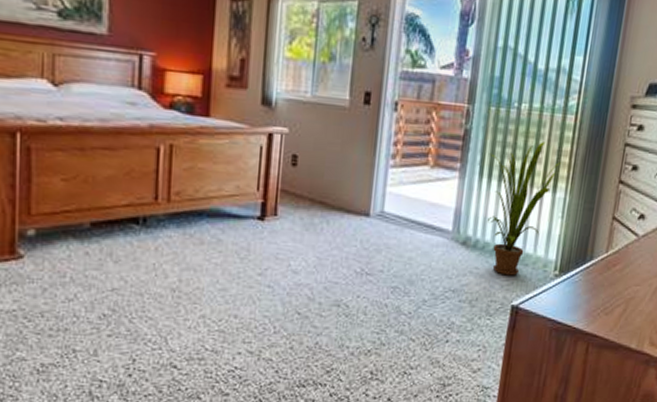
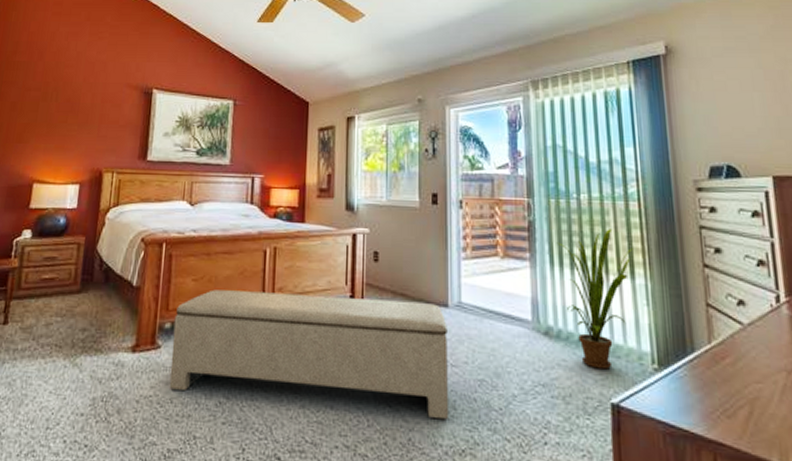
bench: none [38,192,367,325] -> present [169,289,448,420]

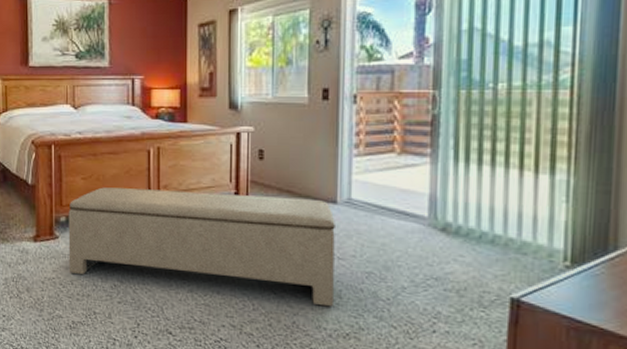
house plant: present [556,229,633,370] -> none [464,121,557,266]

